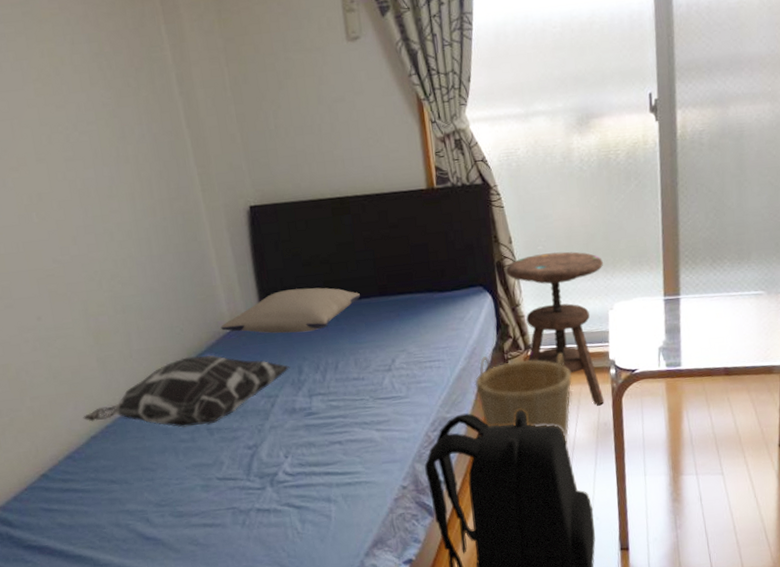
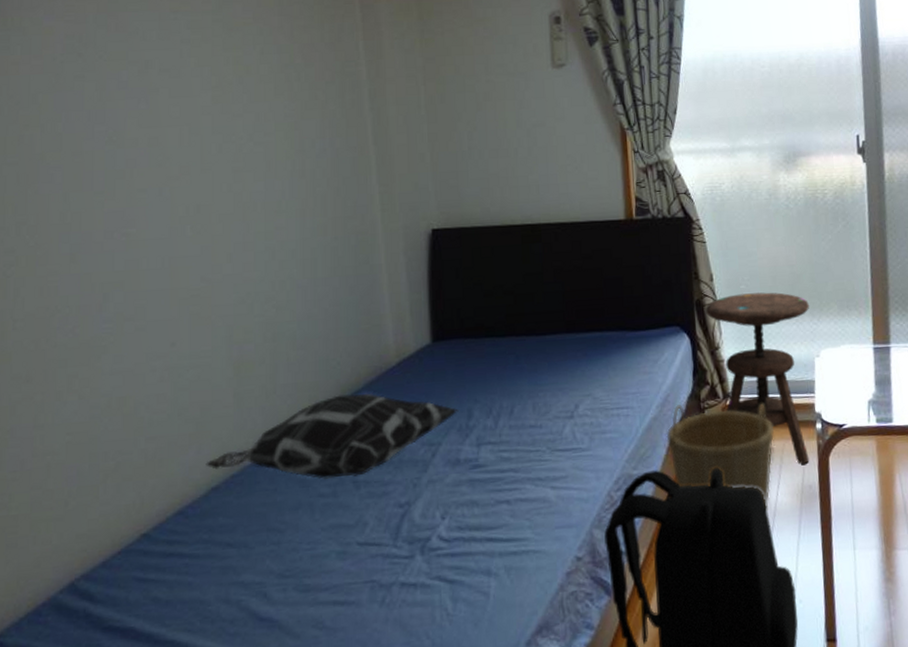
pillow: present [220,287,360,334] -> none [384,320,545,371]

